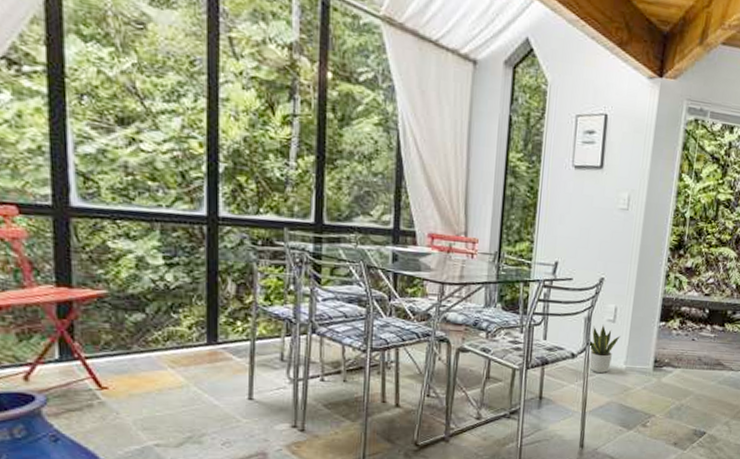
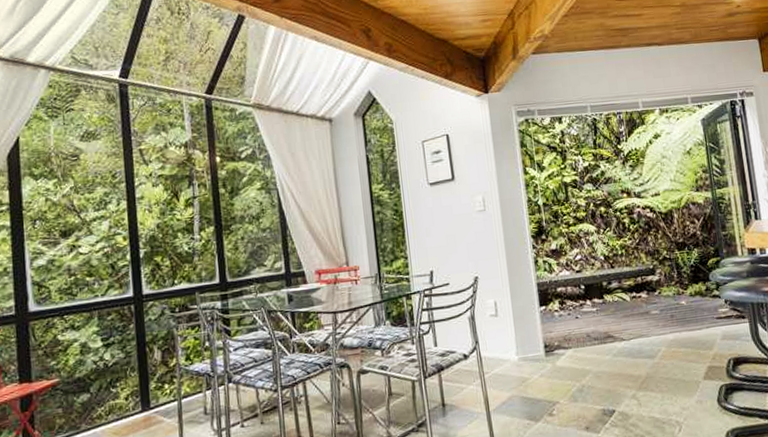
potted plant: present [588,324,620,374] -> none [476,320,506,370]

